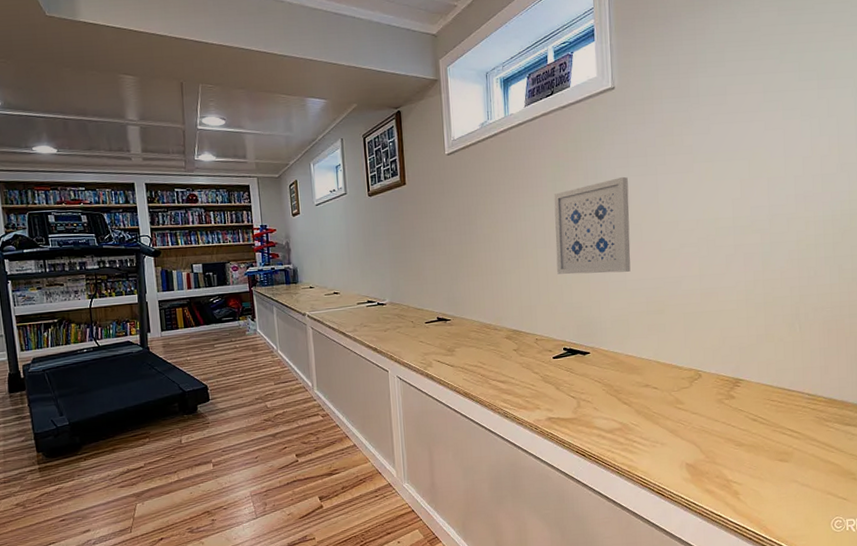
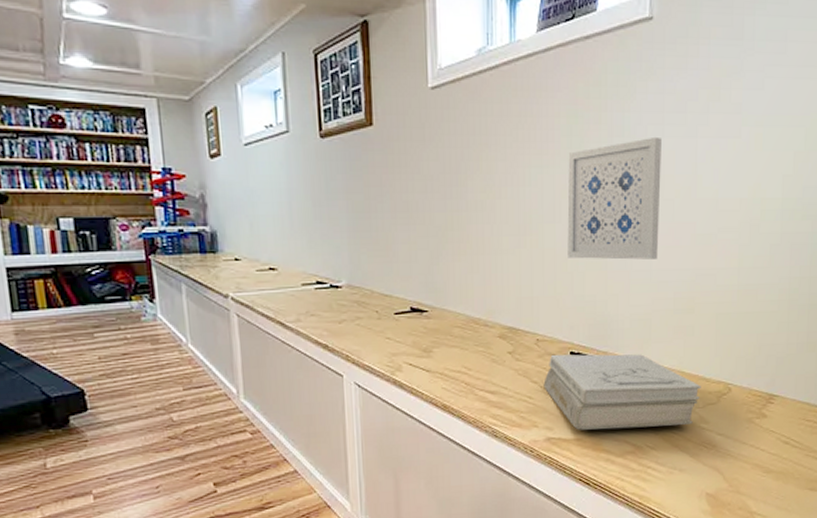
book: none [543,348,675,411] -> present [543,354,701,430]

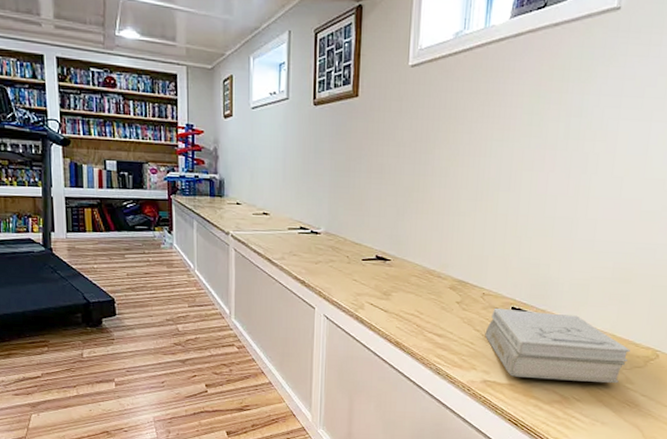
wall art: present [567,136,662,260] -> none [518,118,617,231]

